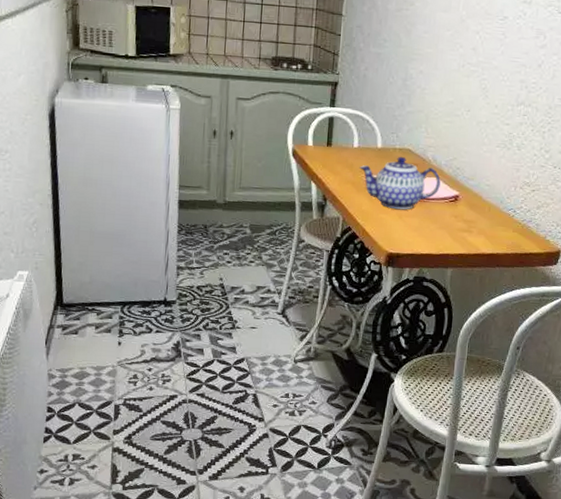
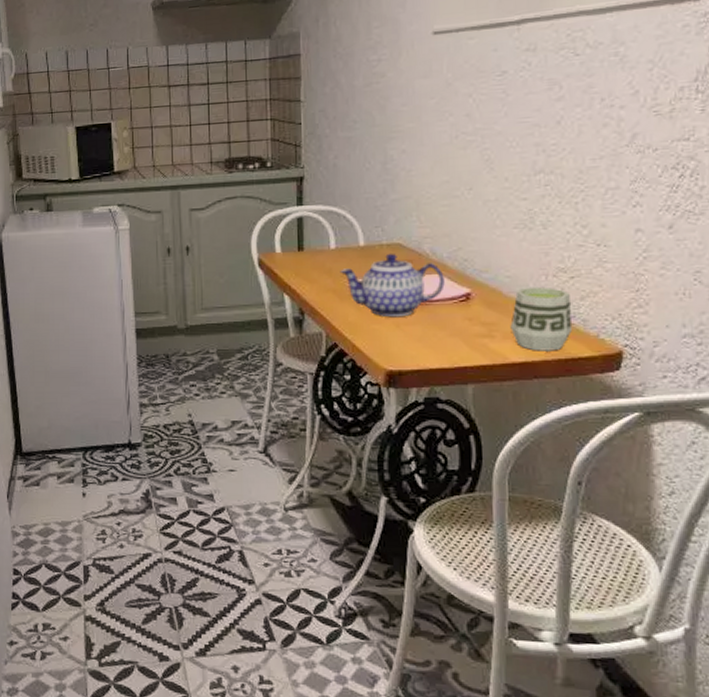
cup: none [484,195,530,247] -> present [510,286,572,351]

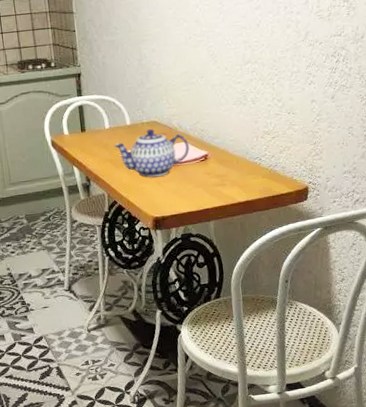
cup: present [510,286,572,351] -> none [235,146,276,192]

